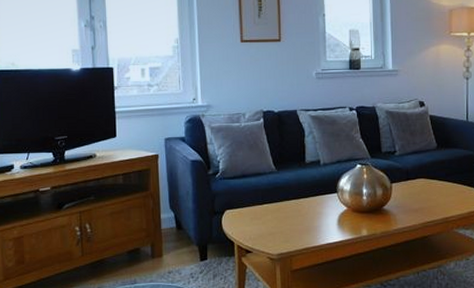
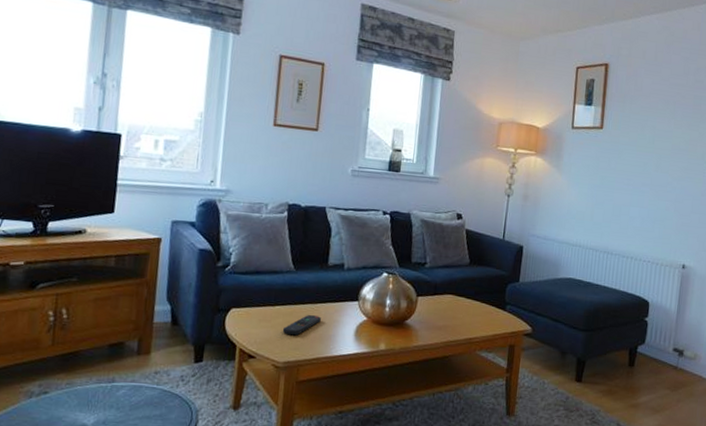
remote control: none [272,210,305,230] -> present [282,315,321,336]

